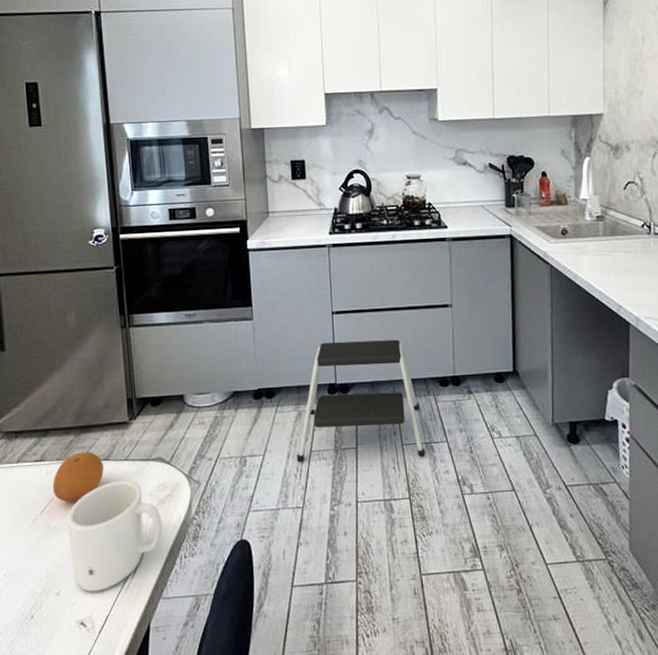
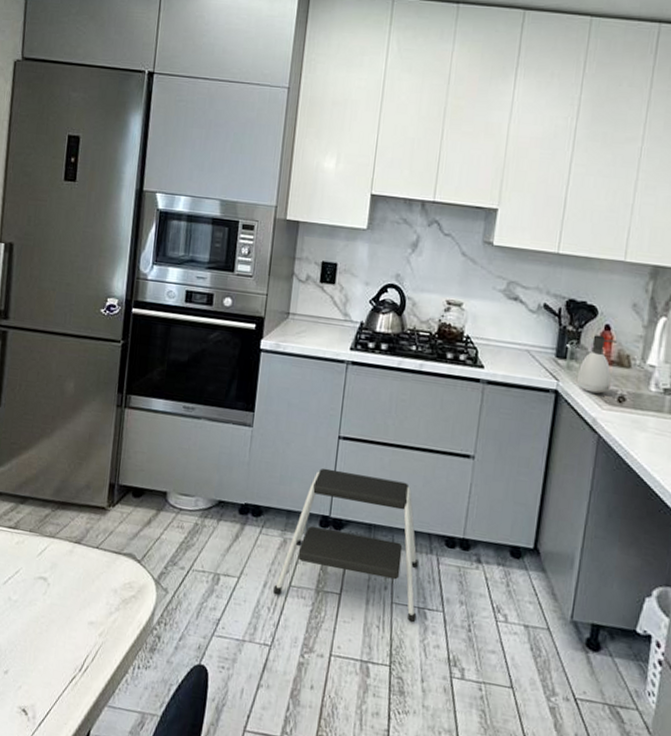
fruit: present [52,452,104,503] -> none [20,528,74,580]
mug: present [66,480,162,593] -> none [24,567,122,682]
soap dispenser: none [525,182,554,231] -> present [576,335,617,394]

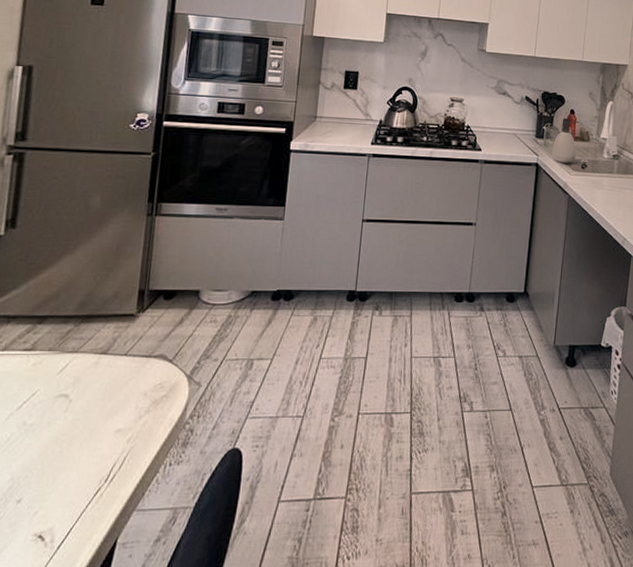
step stool: present [273,468,418,623] -> none [305,249,433,371]

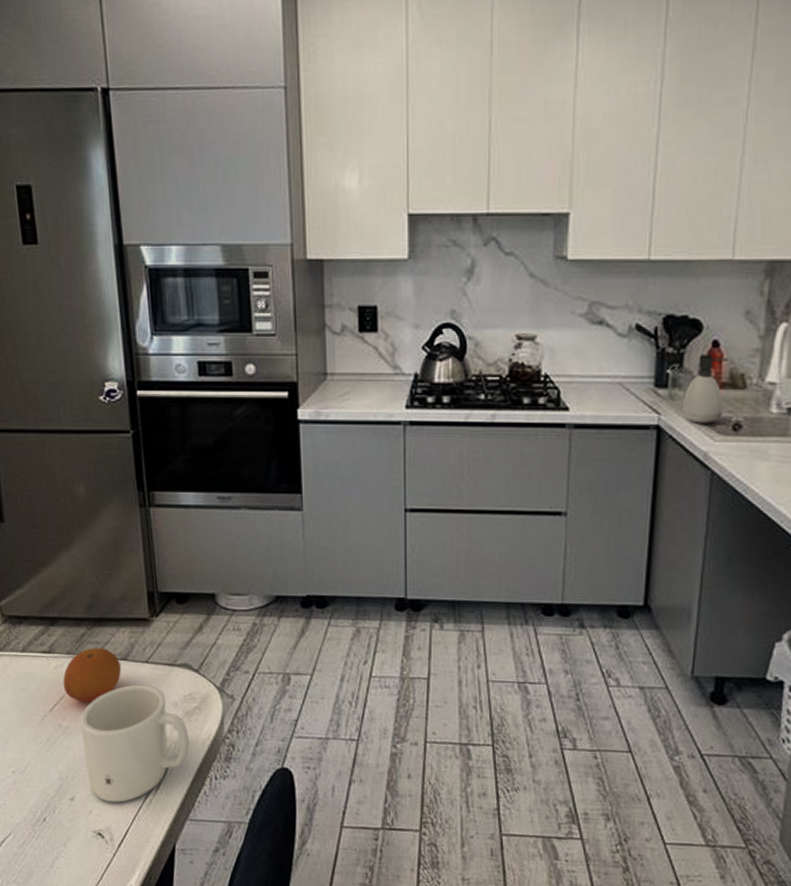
fruit: none [37,343,100,398] -> present [62,648,121,703]
mug: none [41,377,152,501] -> present [80,684,189,803]

